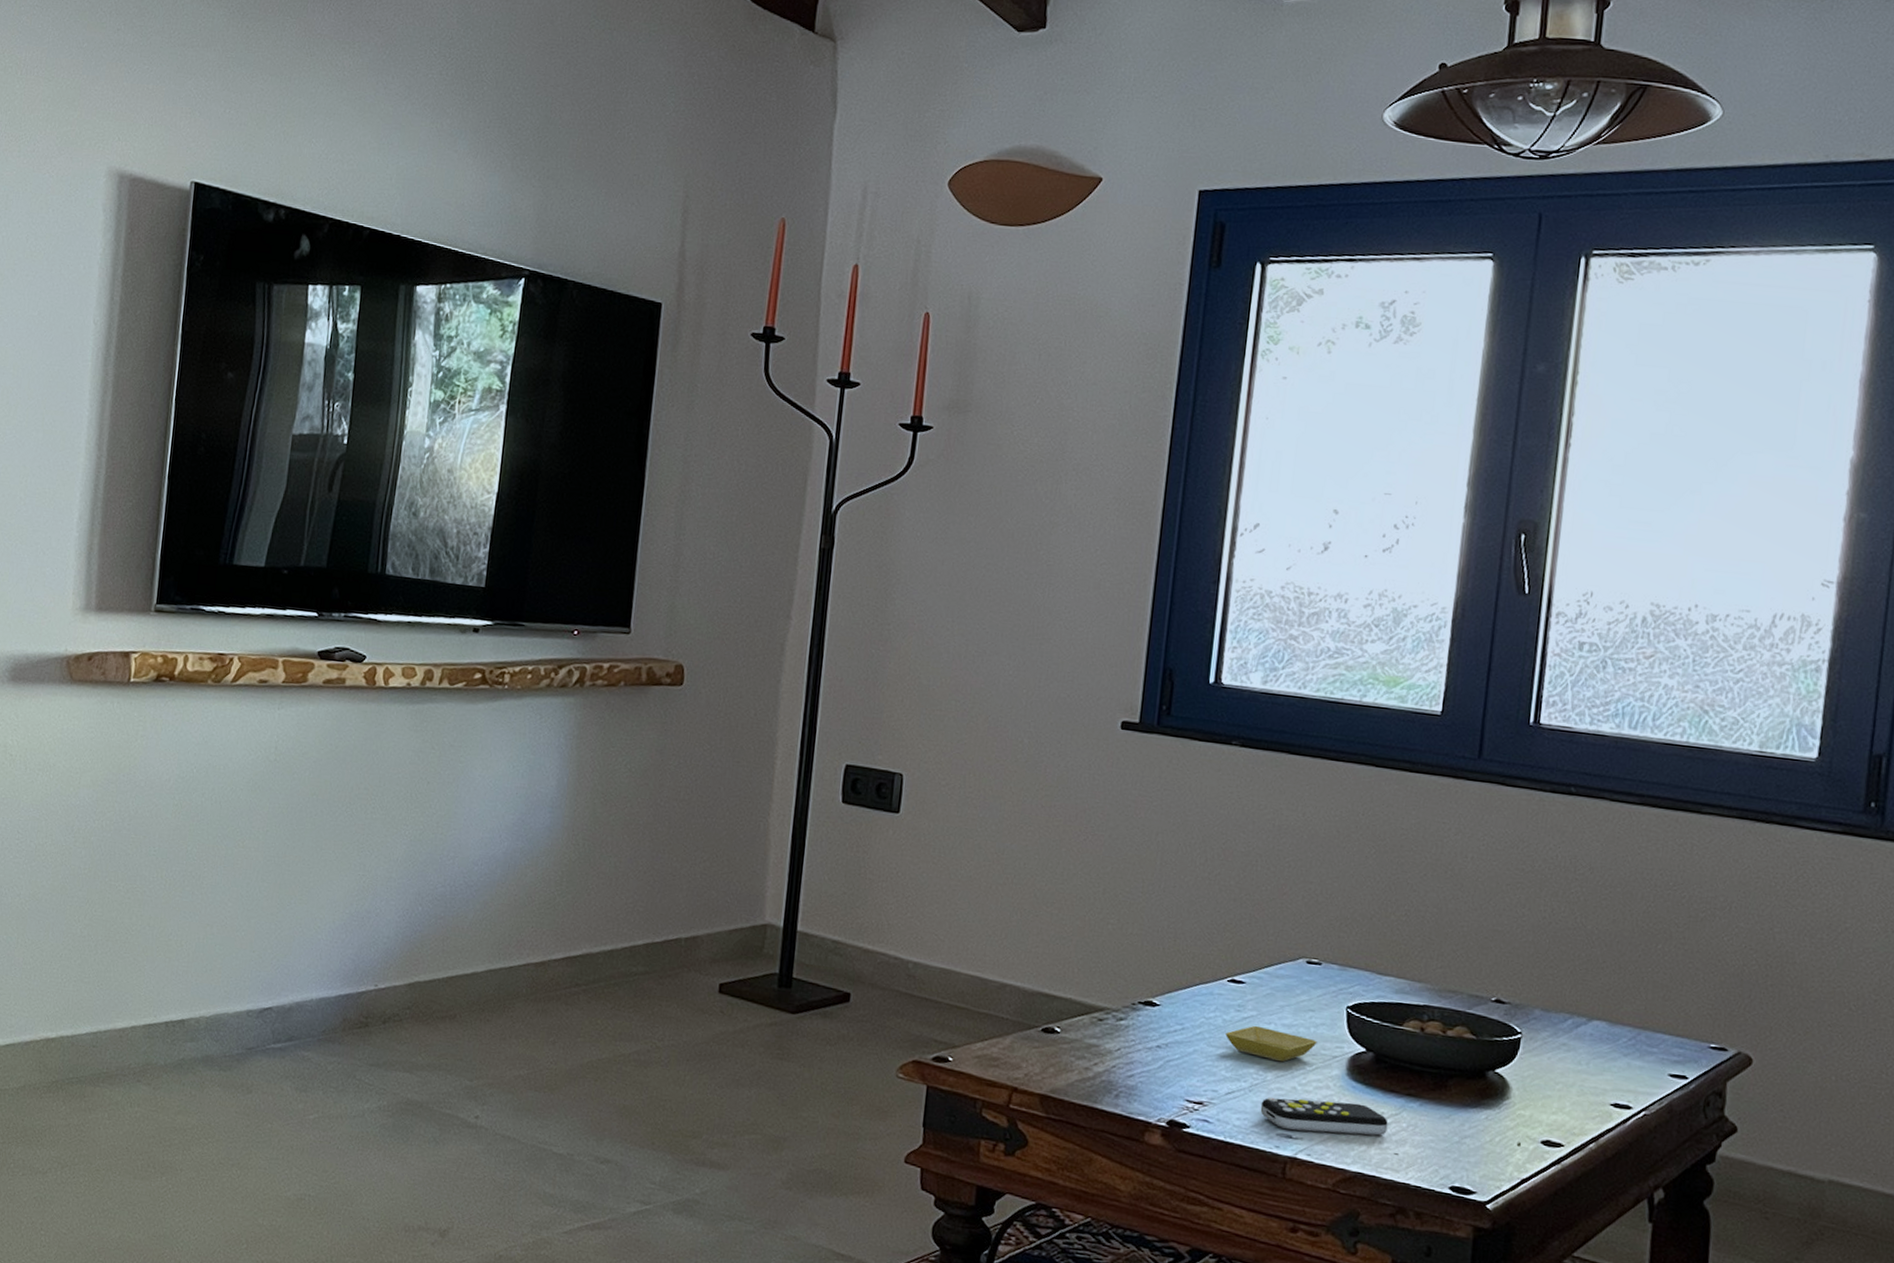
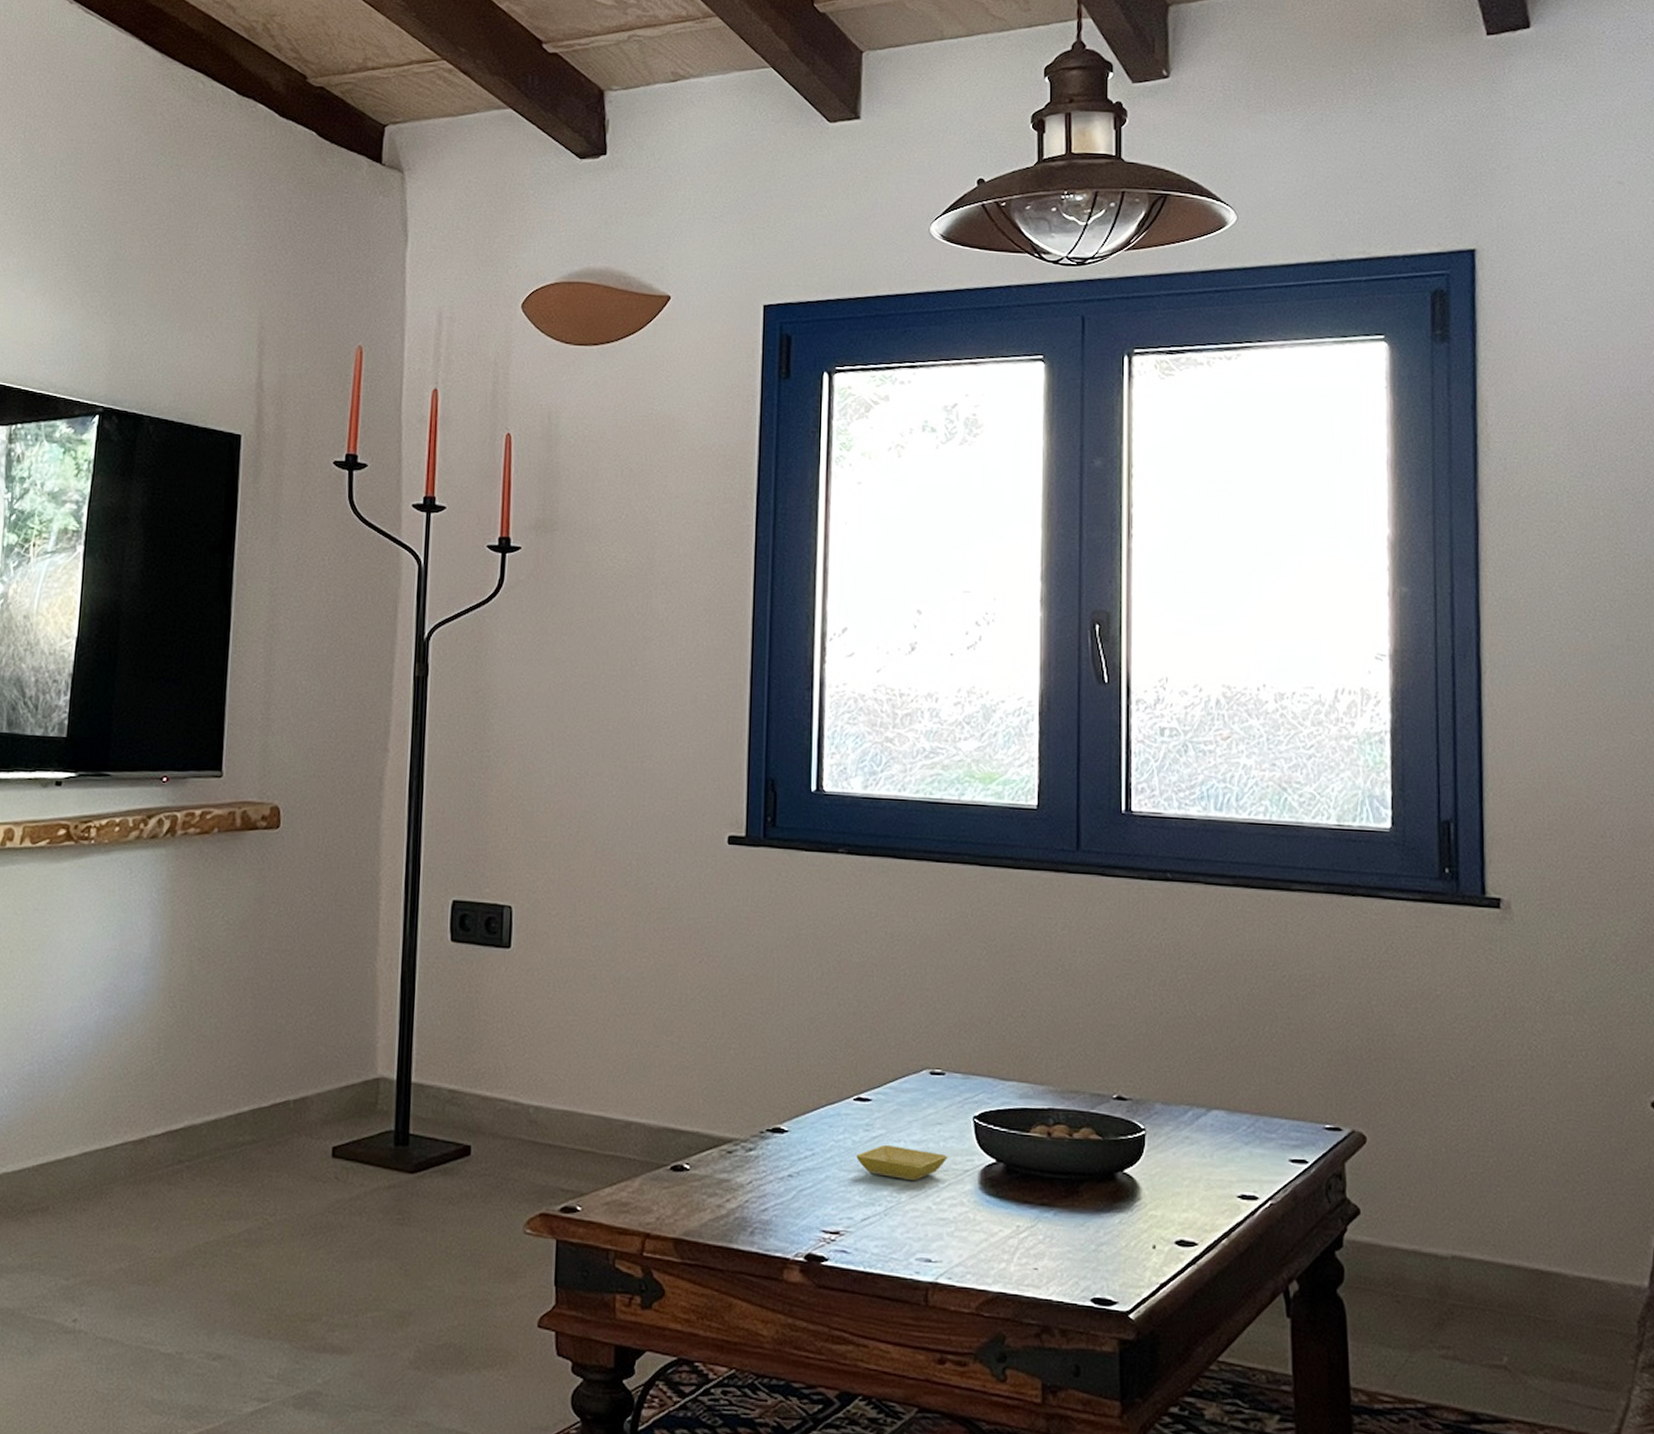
remote control: present [1260,1097,1388,1136] -> none [897,1218,1025,1254]

